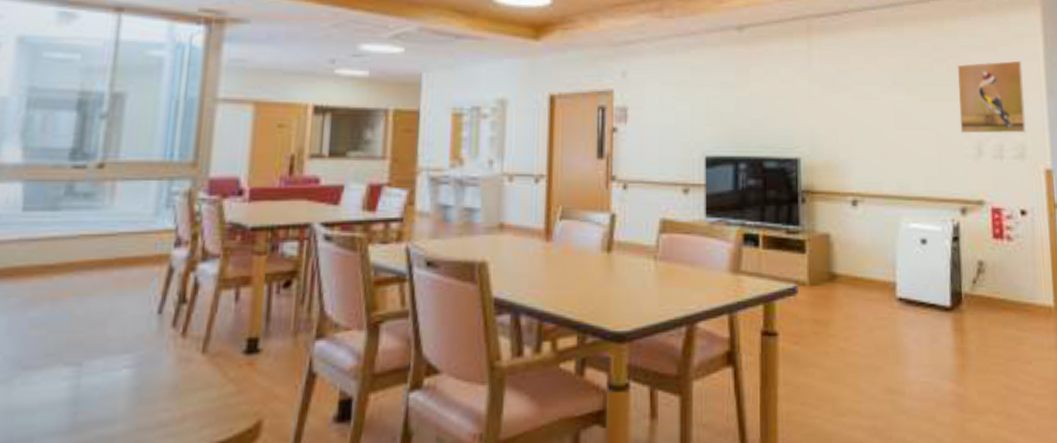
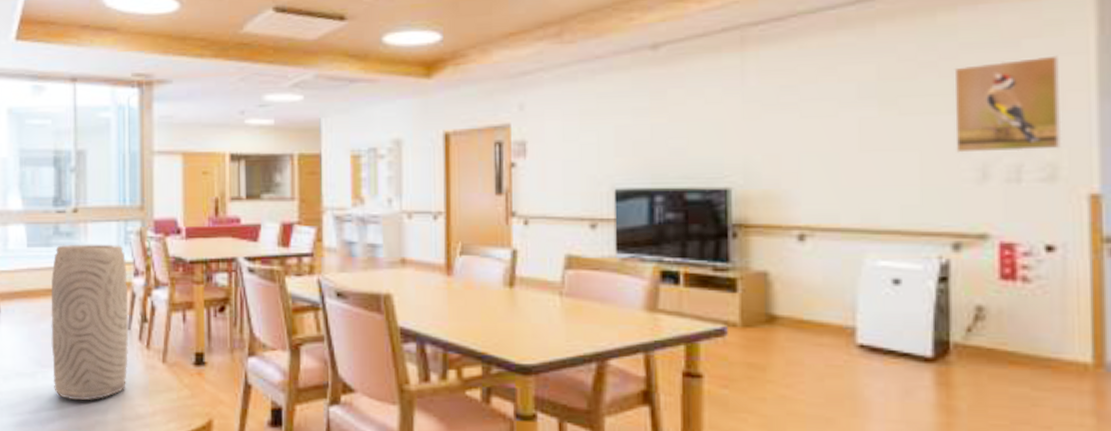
vase: none [37,207,167,411] -> present [50,244,129,401]

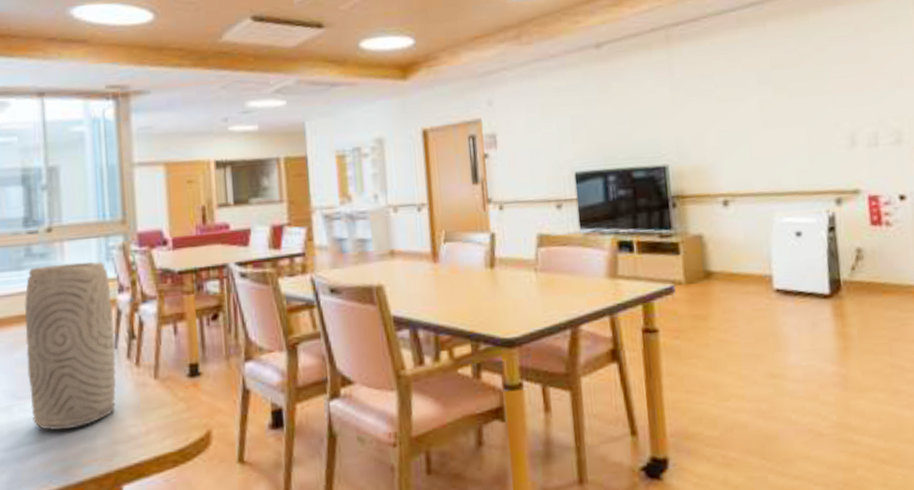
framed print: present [954,55,1062,153] -> none [824,45,903,125]

